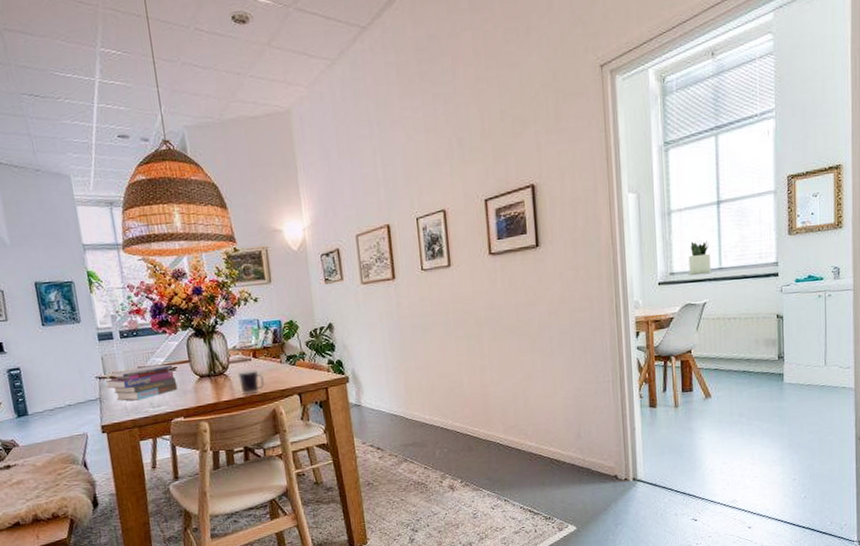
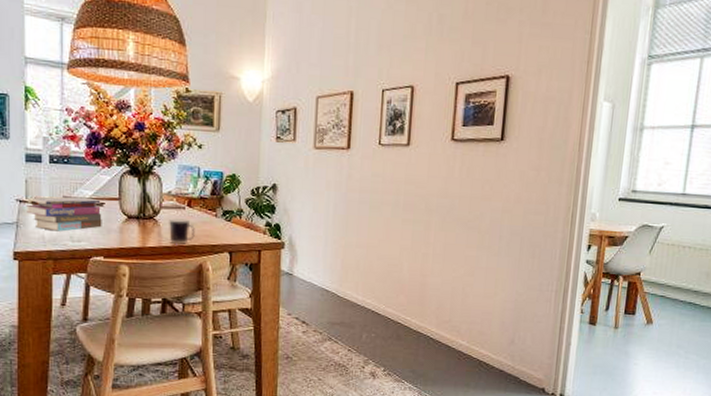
planter: present [688,240,712,276] -> none [650,162,676,198]

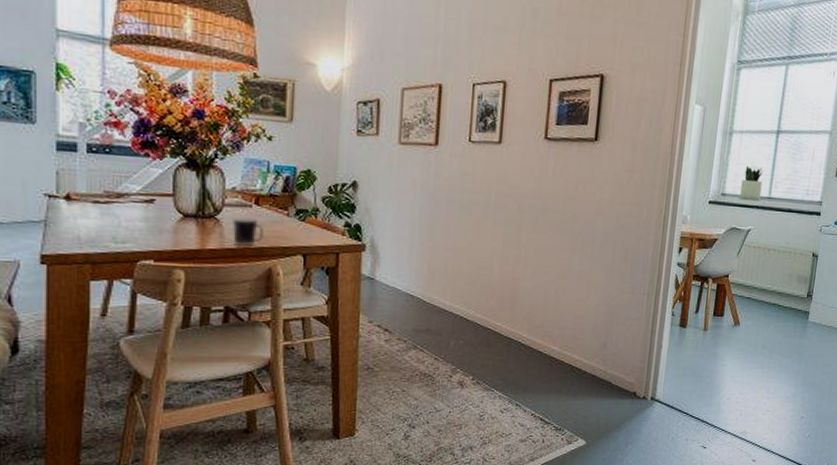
books: present [27,196,102,232] -> none [58,191,152,232]
planter: none [650,162,676,198] -> present [738,165,763,202]

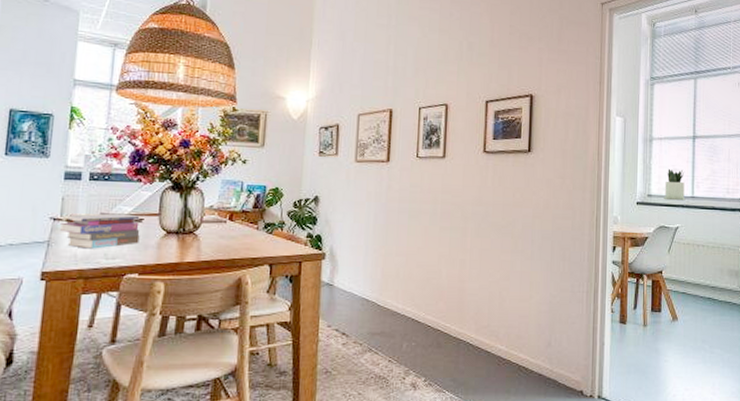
books: none [58,191,152,232] -> present [60,213,140,249]
mug: present [231,217,264,247] -> none [208,232,236,259]

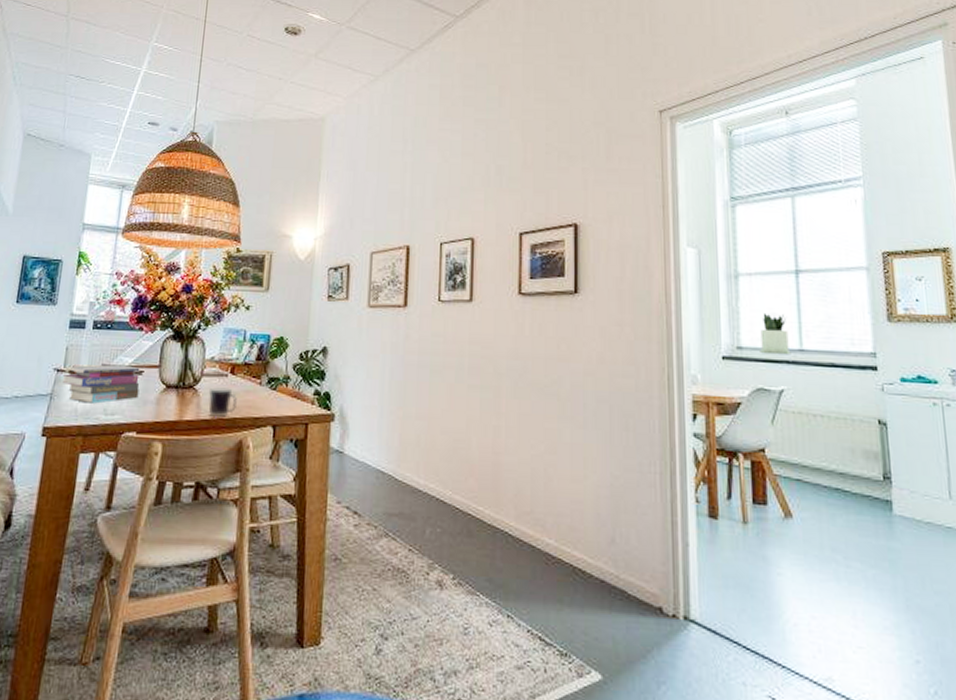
mug: none [208,232,236,259] -> present [208,387,237,418]

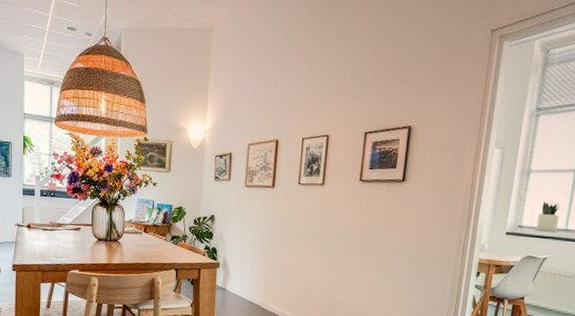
books: present [63,364,140,404] -> none [23,222,79,250]
mug: present [208,387,237,418] -> none [128,241,149,263]

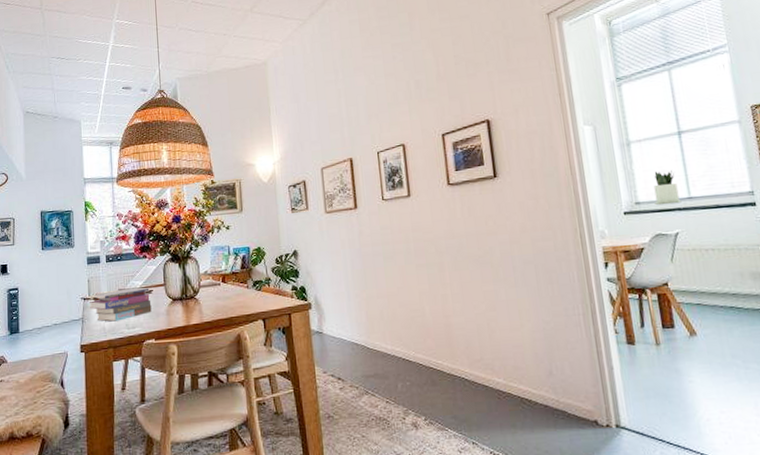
books: none [23,222,79,250] -> present [90,287,152,322]

